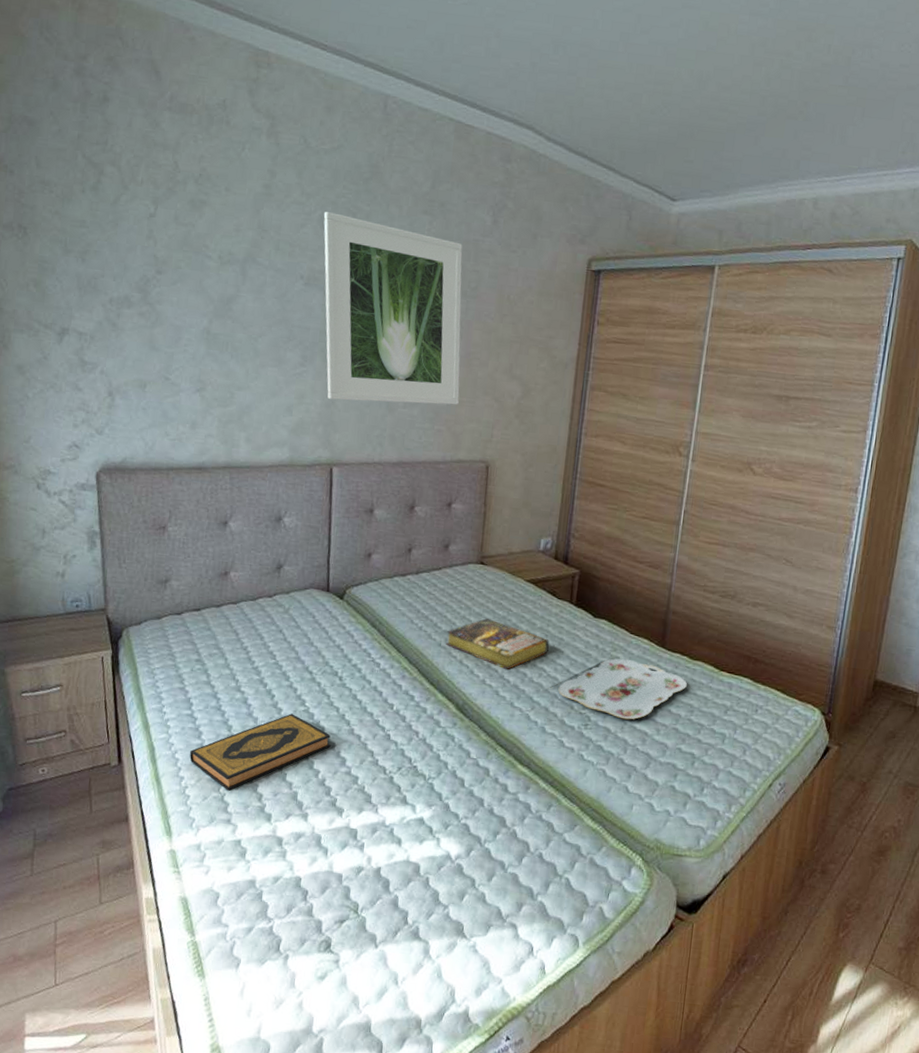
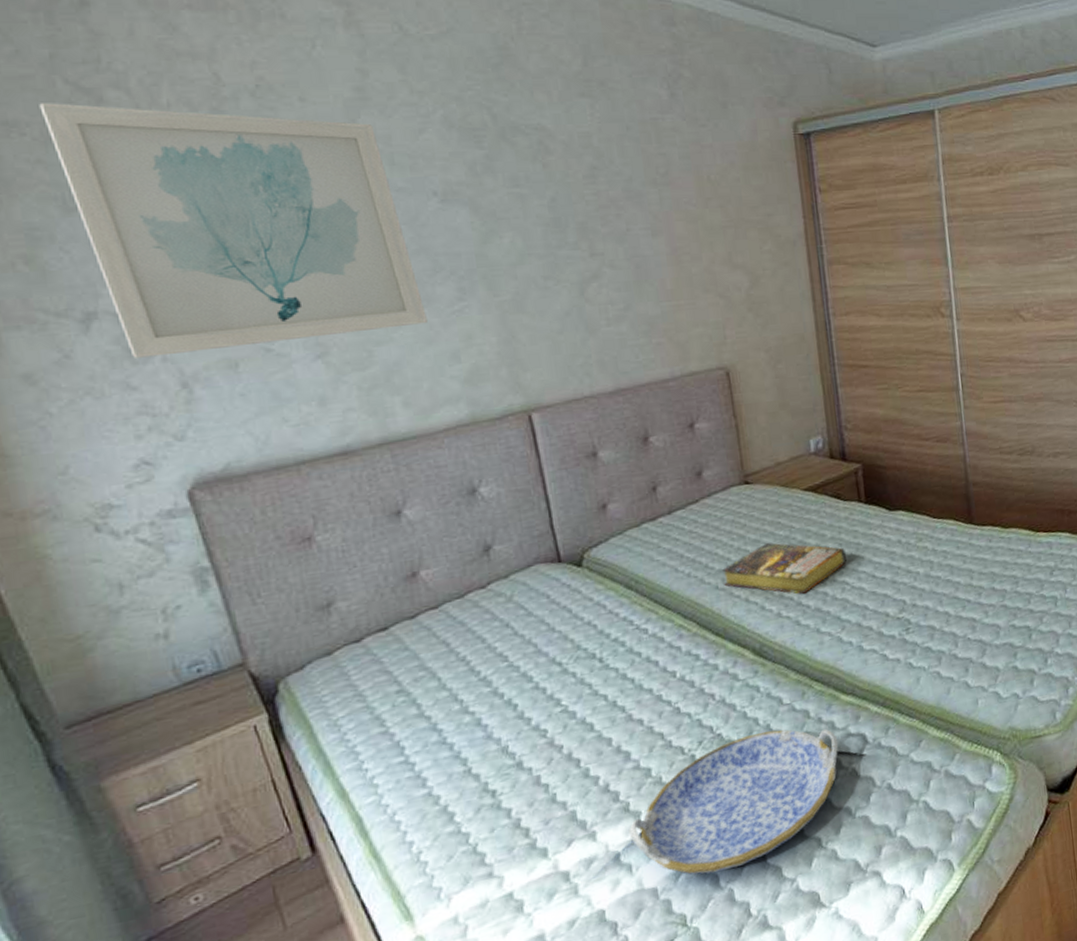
wall art: none [65,170,276,380] -> present [39,103,428,358]
hardback book: present [190,713,331,791] -> none [415,719,607,839]
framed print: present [323,211,463,405] -> none [447,109,676,334]
serving tray: none [331,774,507,880] -> present [628,729,839,875]
serving tray: present [558,658,687,720] -> none [867,545,1005,612]

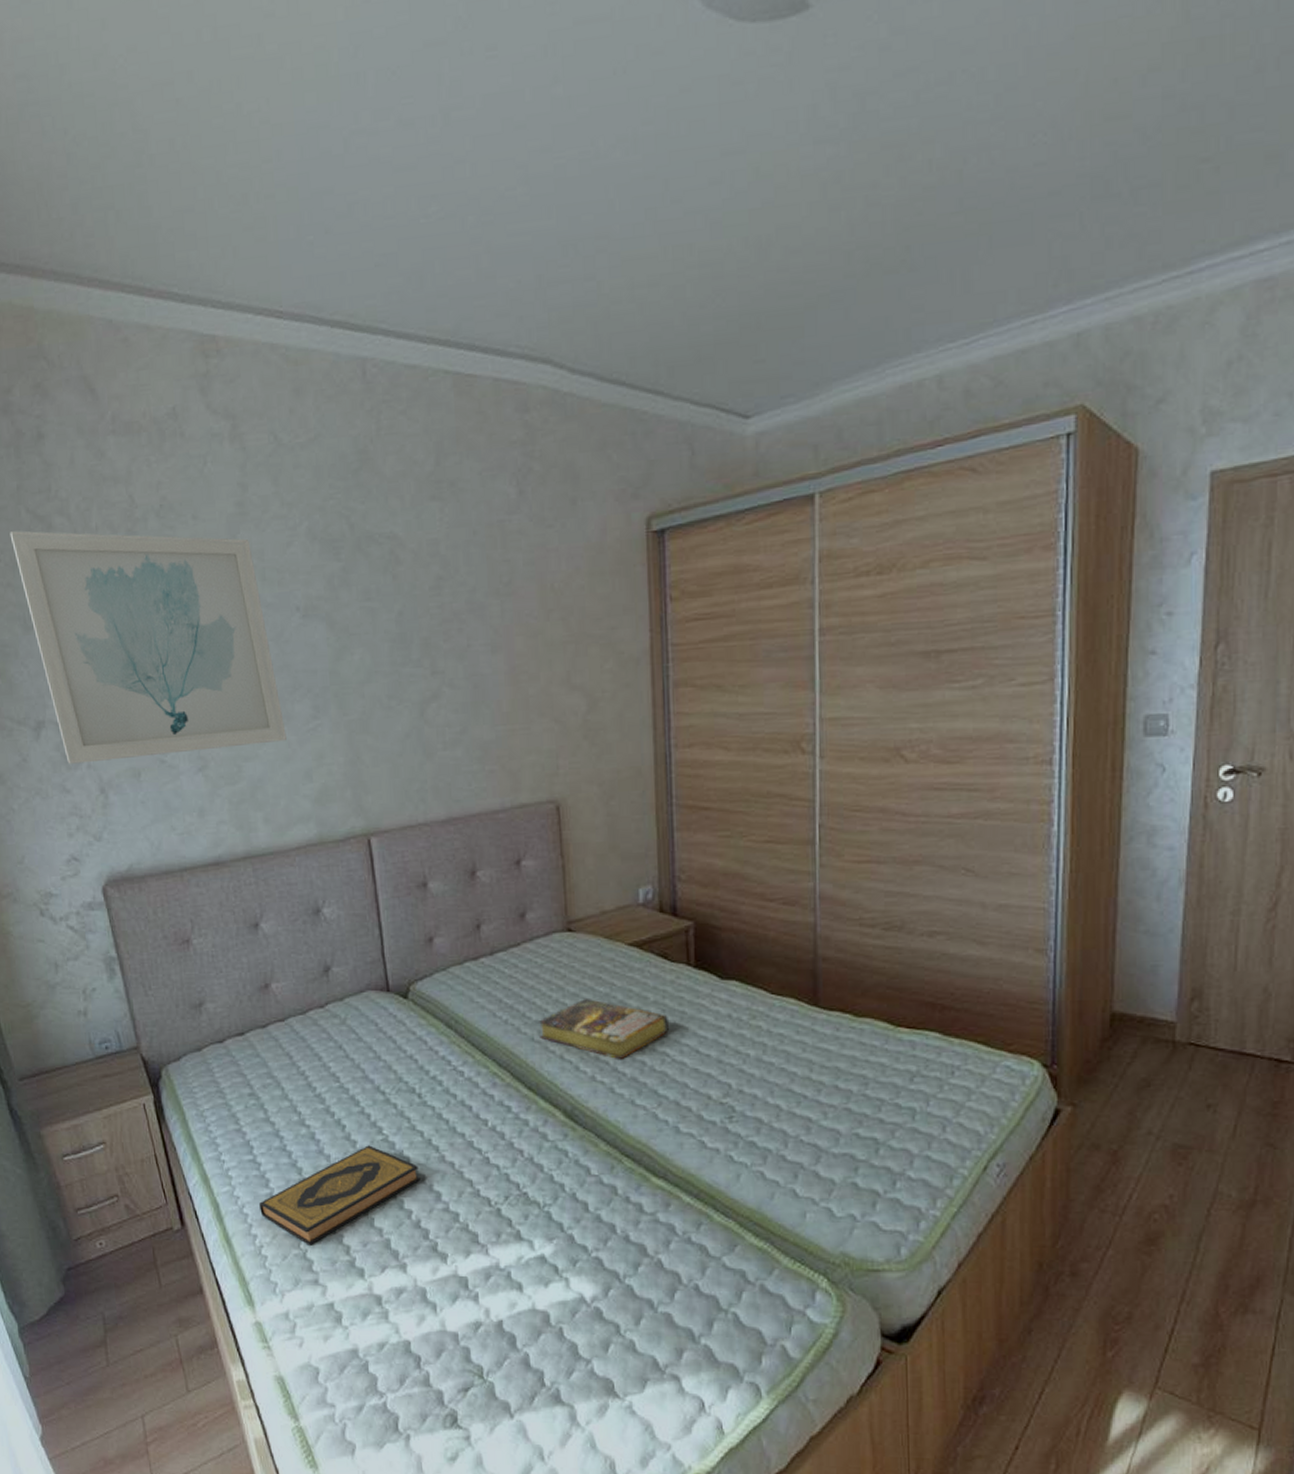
hardback book: none [415,719,607,839] -> present [259,1145,420,1246]
serving tray: present [628,729,839,875] -> none [435,1199,645,1333]

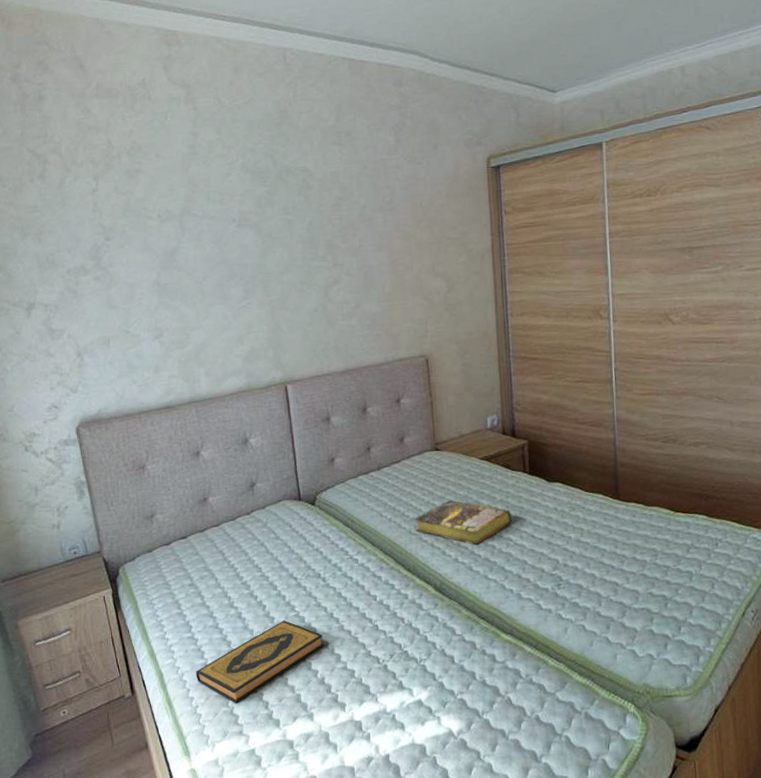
wall art: present [10,531,287,764] -> none [14,165,224,335]

